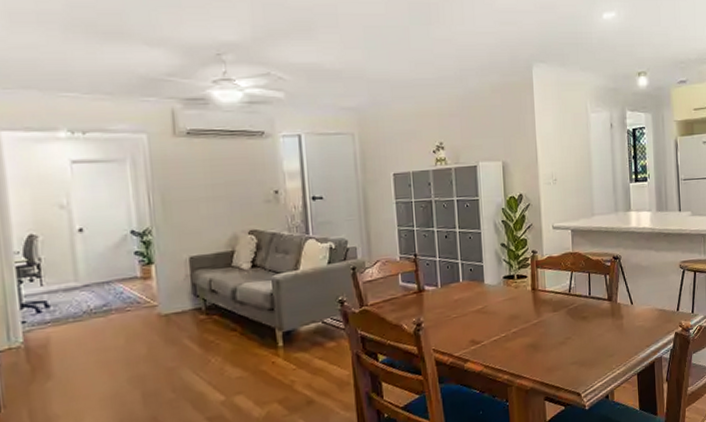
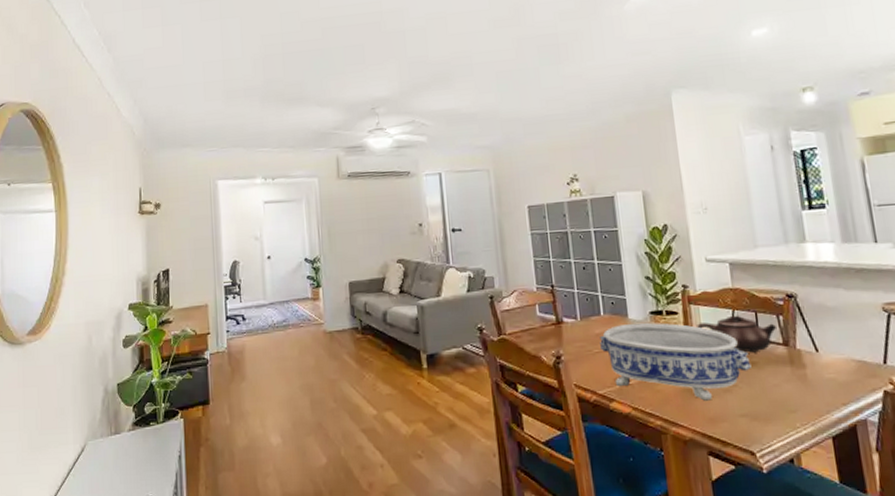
decorative bowl: none [458,286,583,354] -> present [599,322,752,401]
teapot: none [542,276,604,309] -> present [697,315,777,353]

